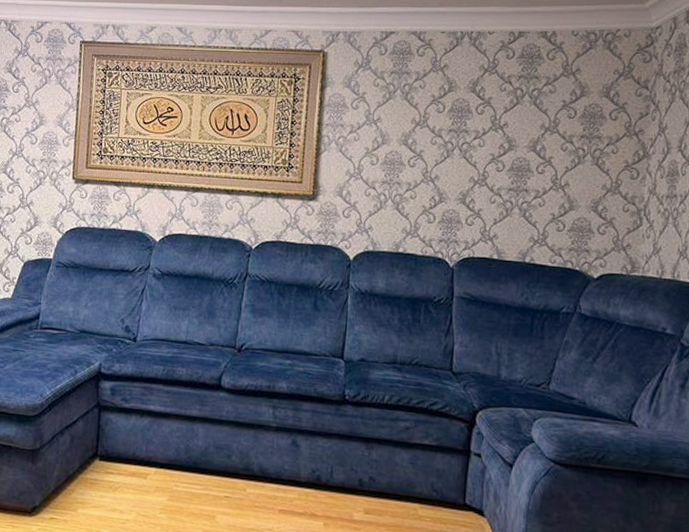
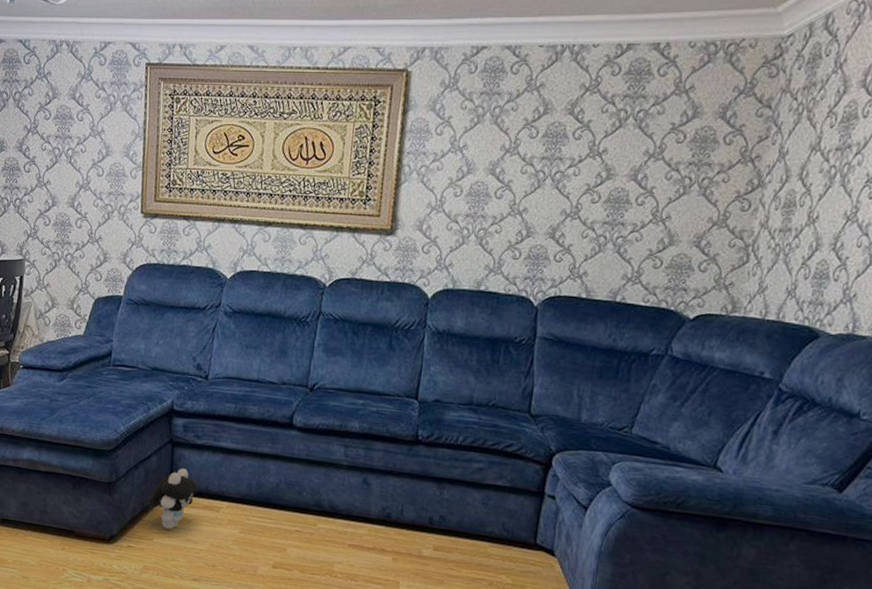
plush toy: none [73,433,126,499] -> present [148,468,199,529]

